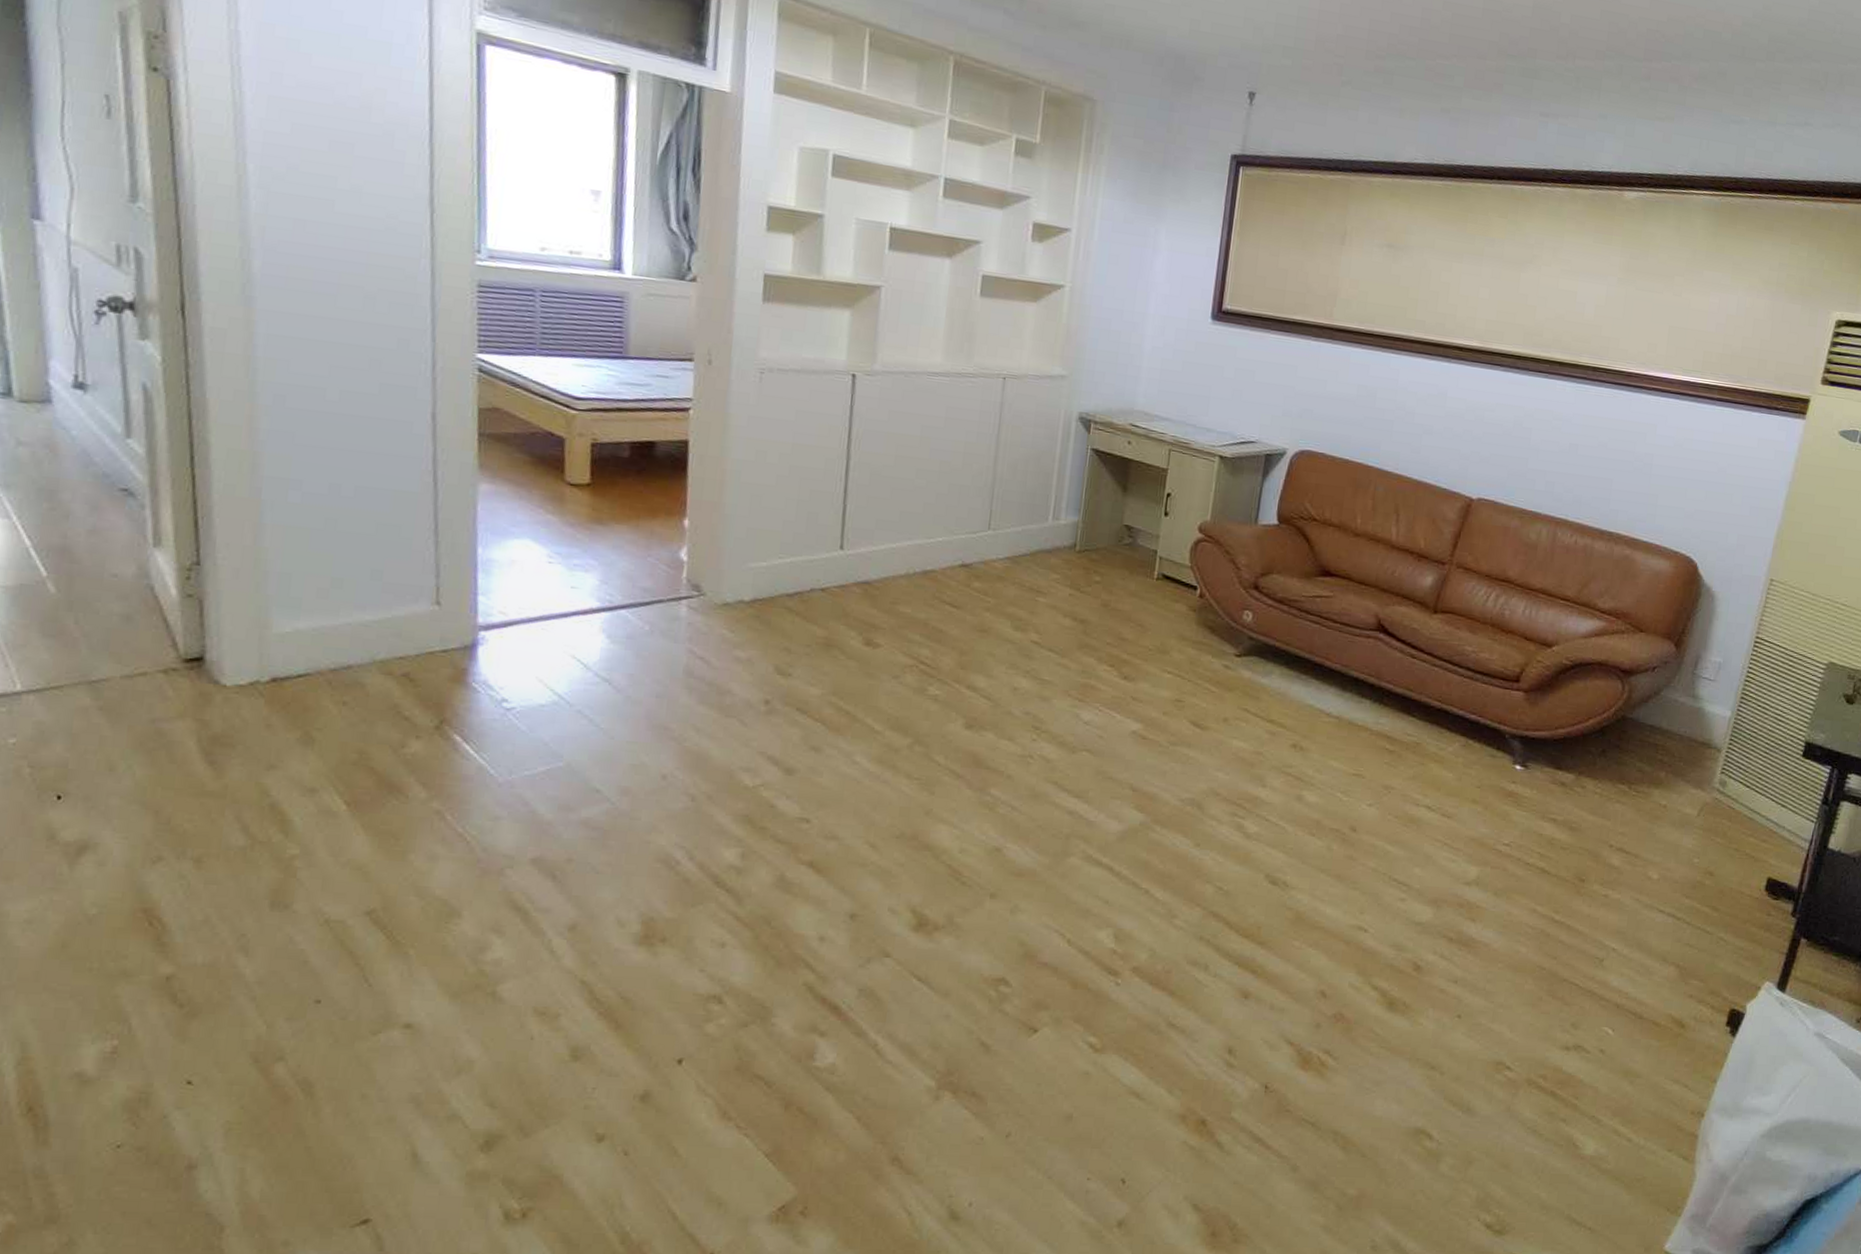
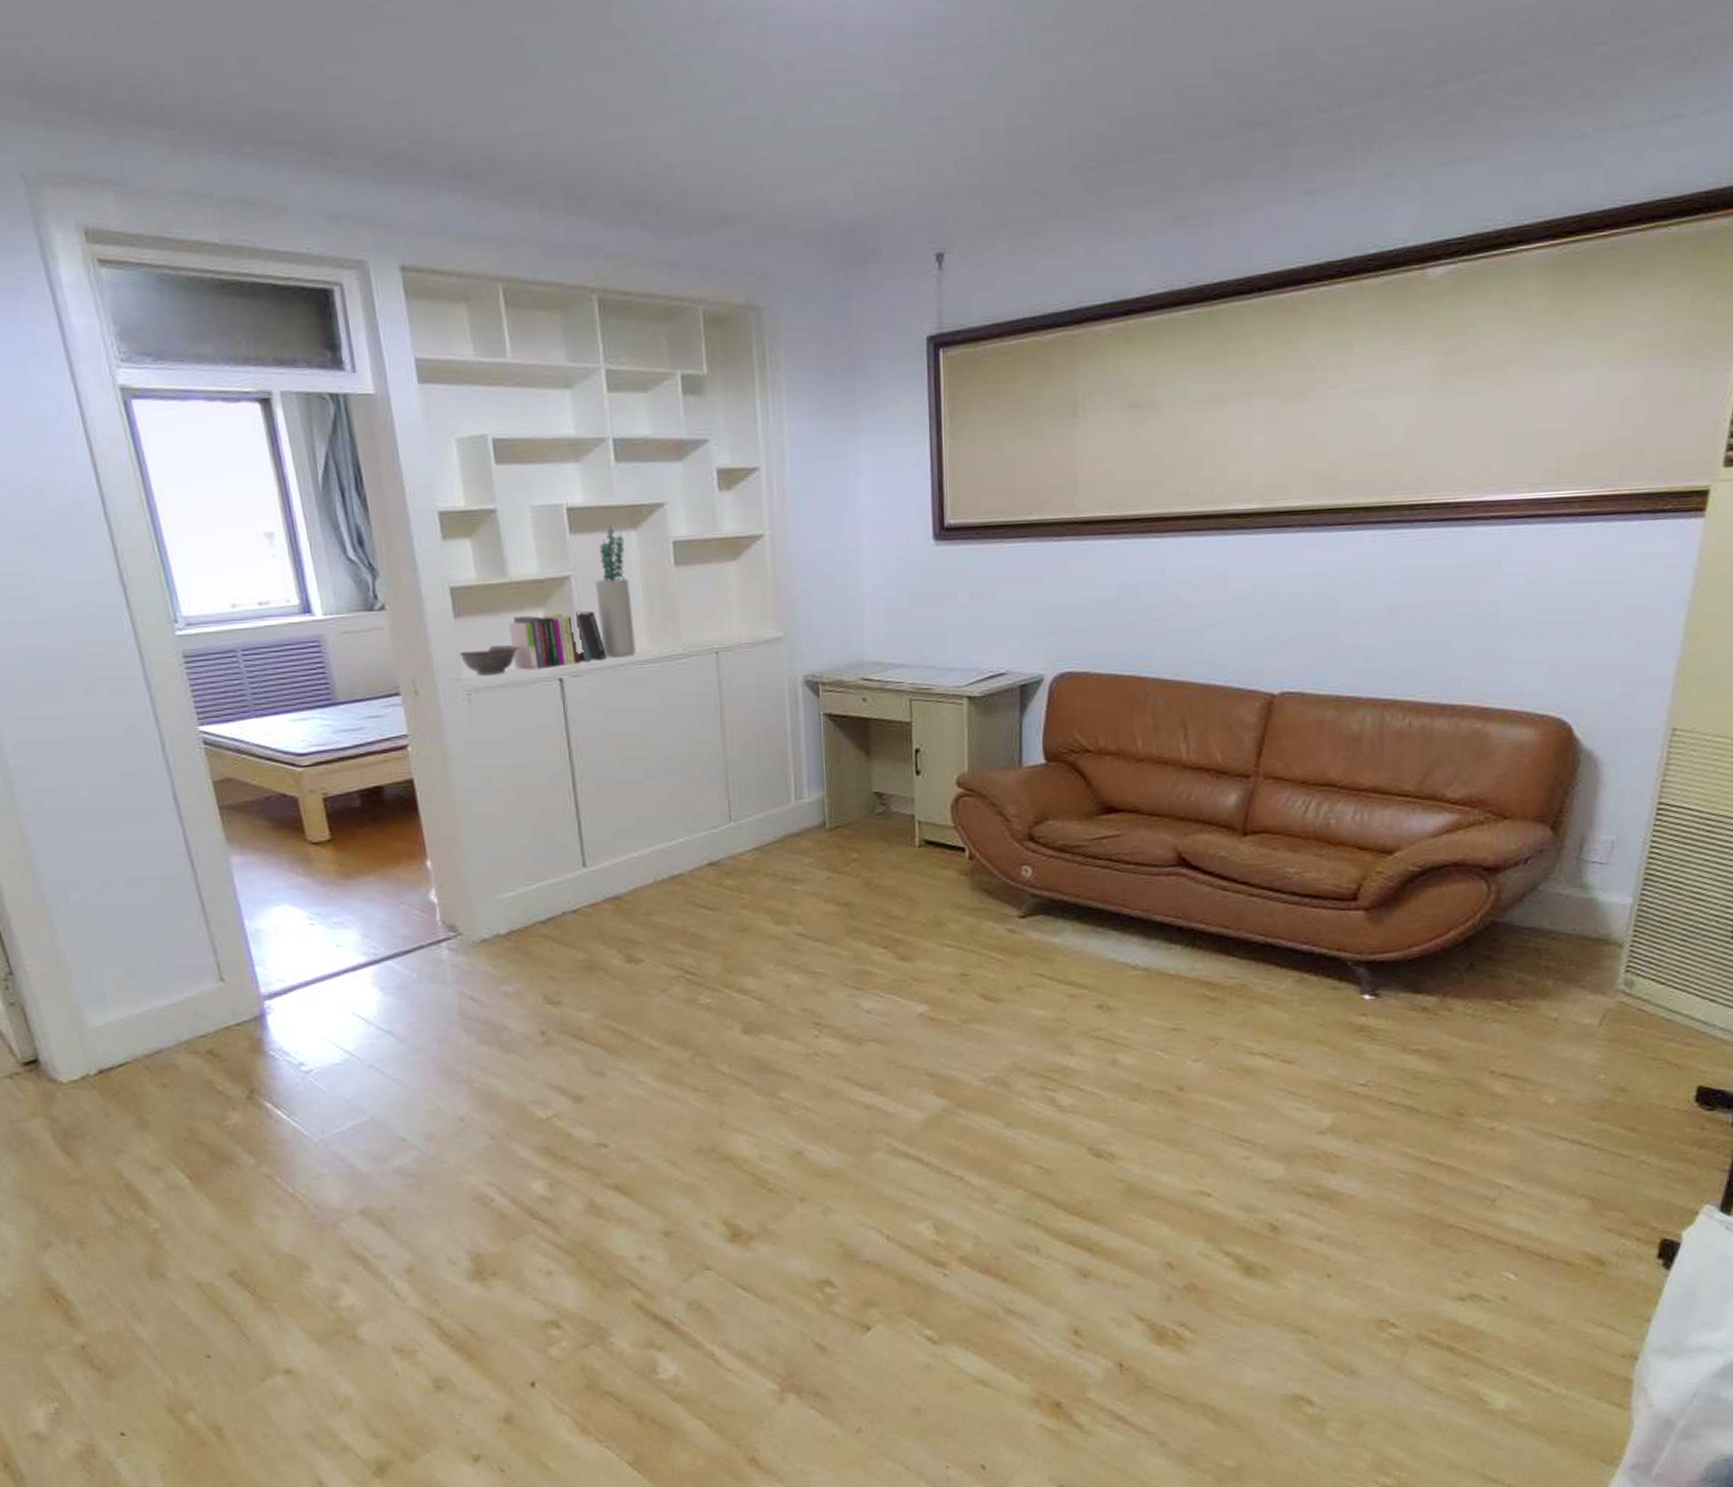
decorative bowl: none [759,332,822,361] -> present [458,644,521,676]
books: none [811,311,902,367] -> present [508,610,607,670]
vase: none [899,250,939,368] -> present [595,526,636,659]

